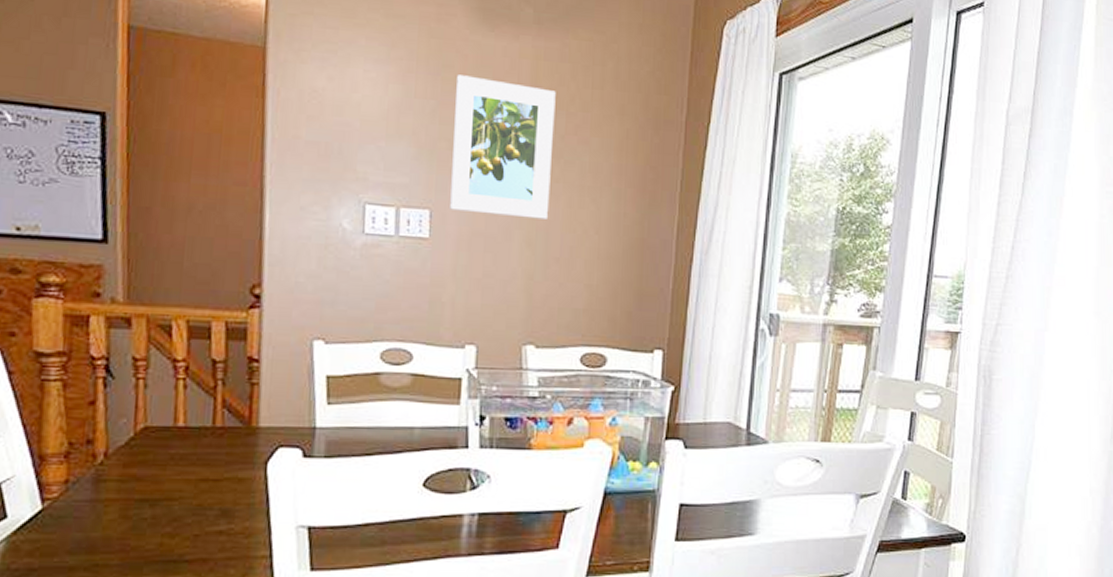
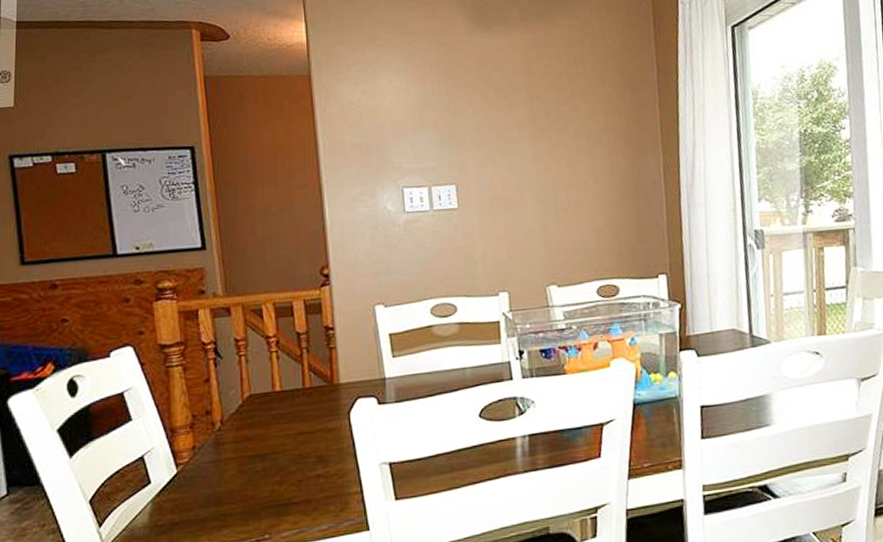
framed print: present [450,75,556,219] -> none [463,71,554,183]

